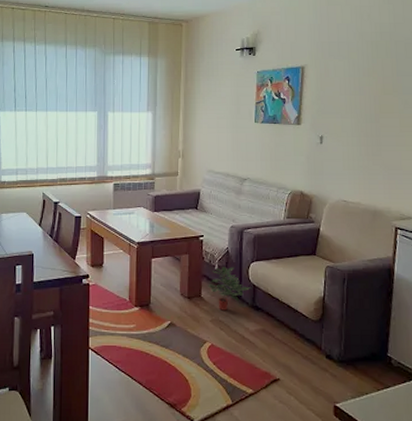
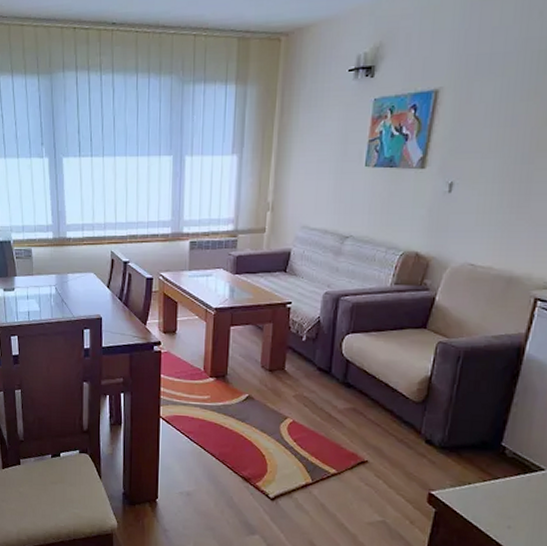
potted plant: present [208,266,252,311] -> none [293,337,345,386]

